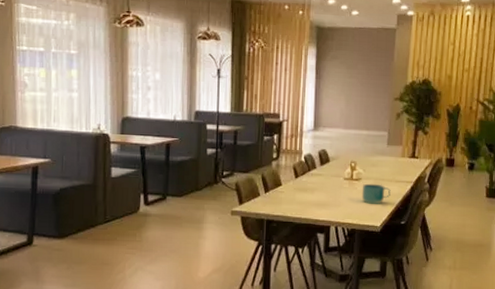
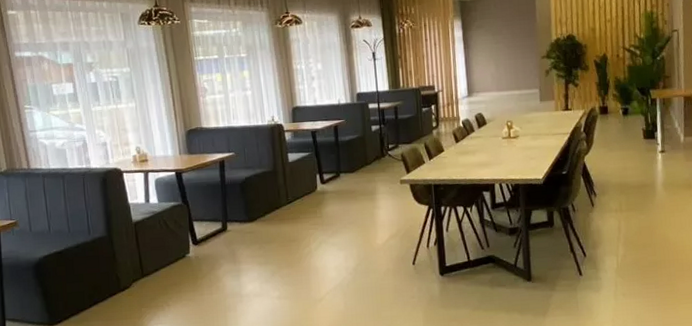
cup: present [361,183,391,204] -> none [520,138,549,159]

